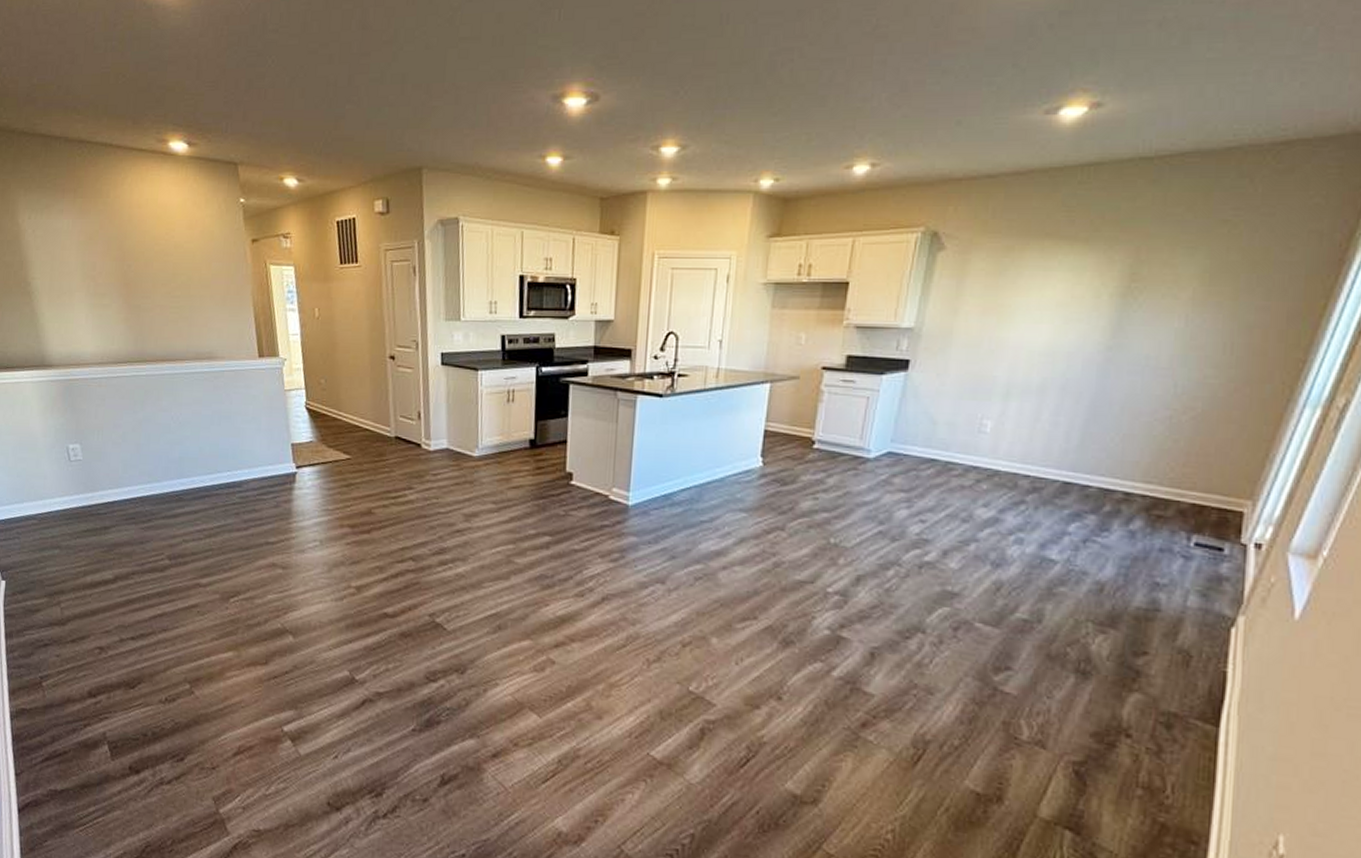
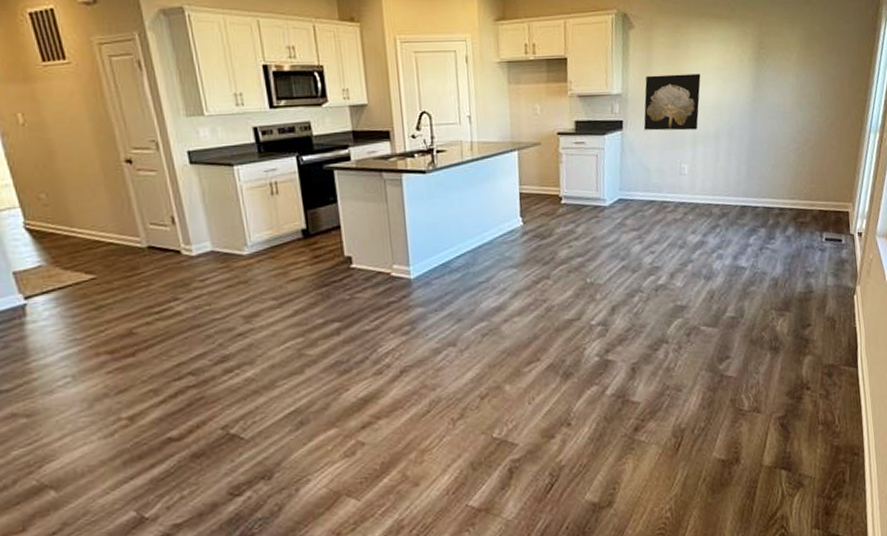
wall art: none [936,308,1031,379] -> present [643,73,701,131]

